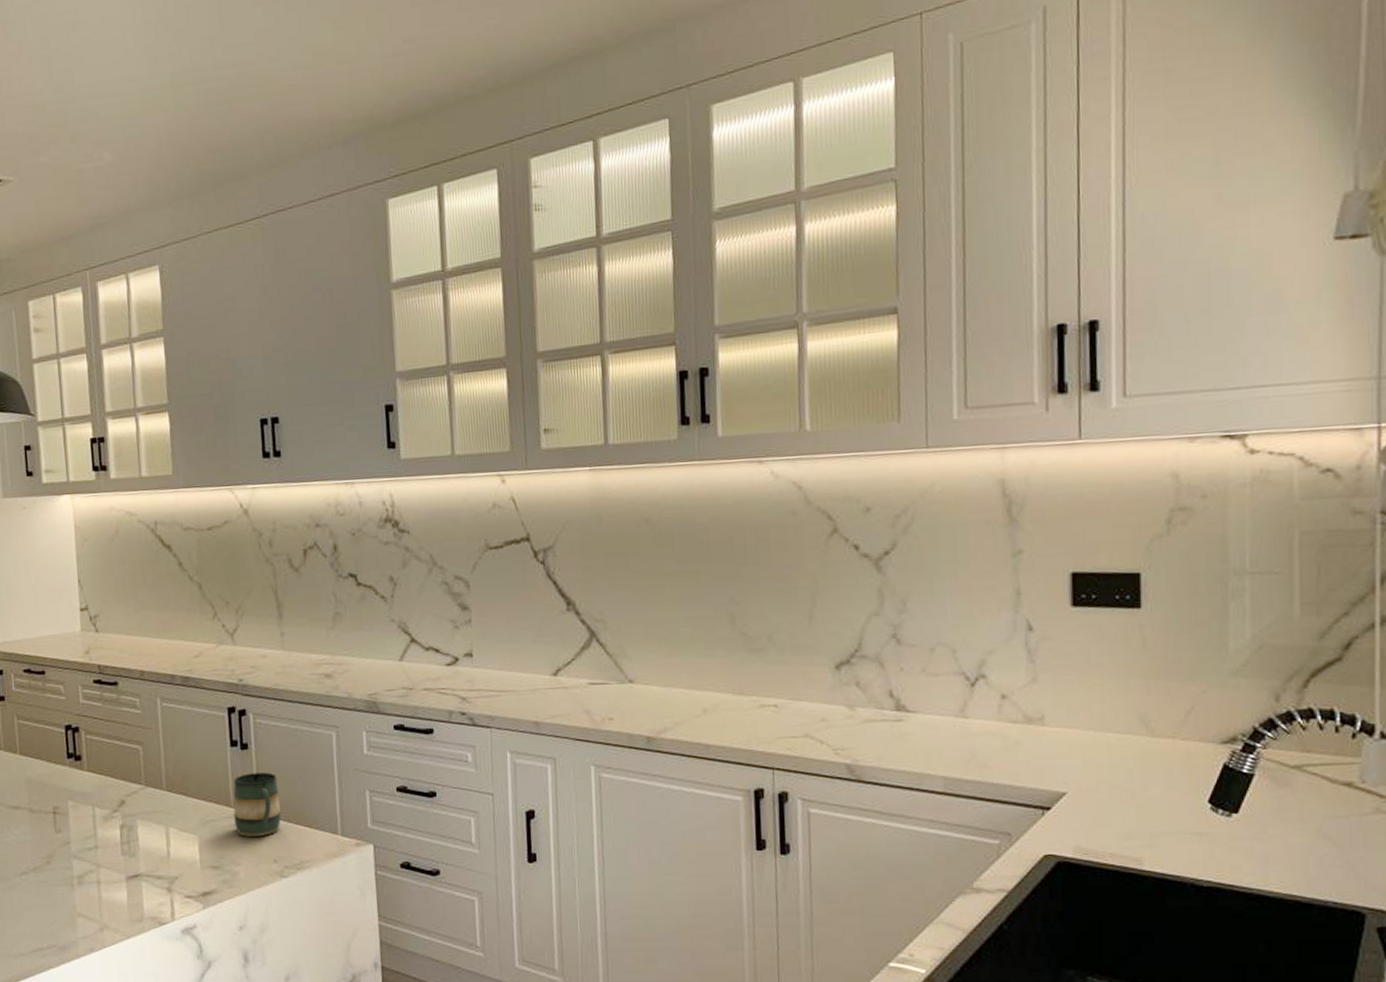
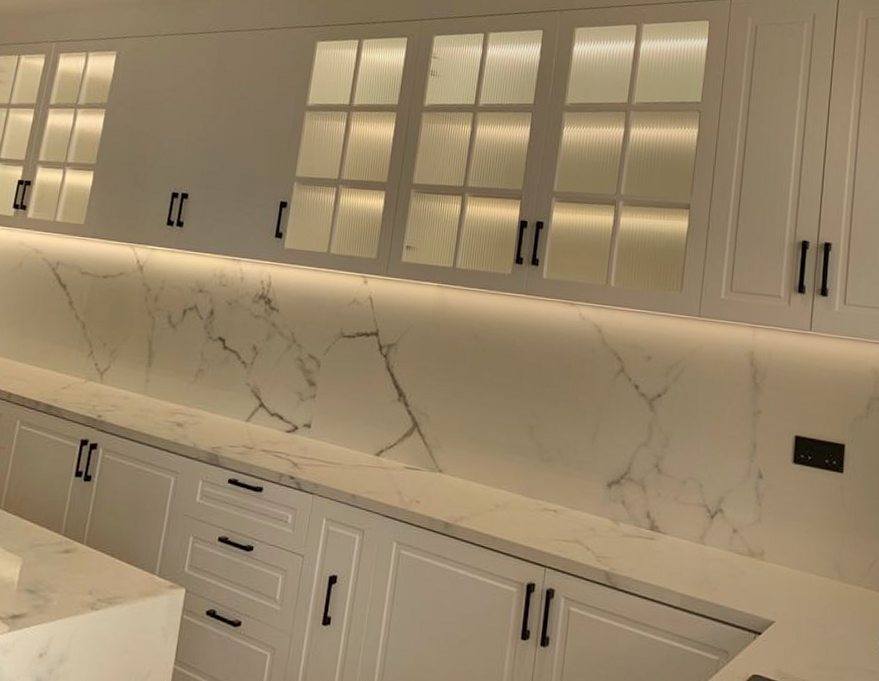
mug: present [233,772,282,837] -> none [60,504,111,567]

